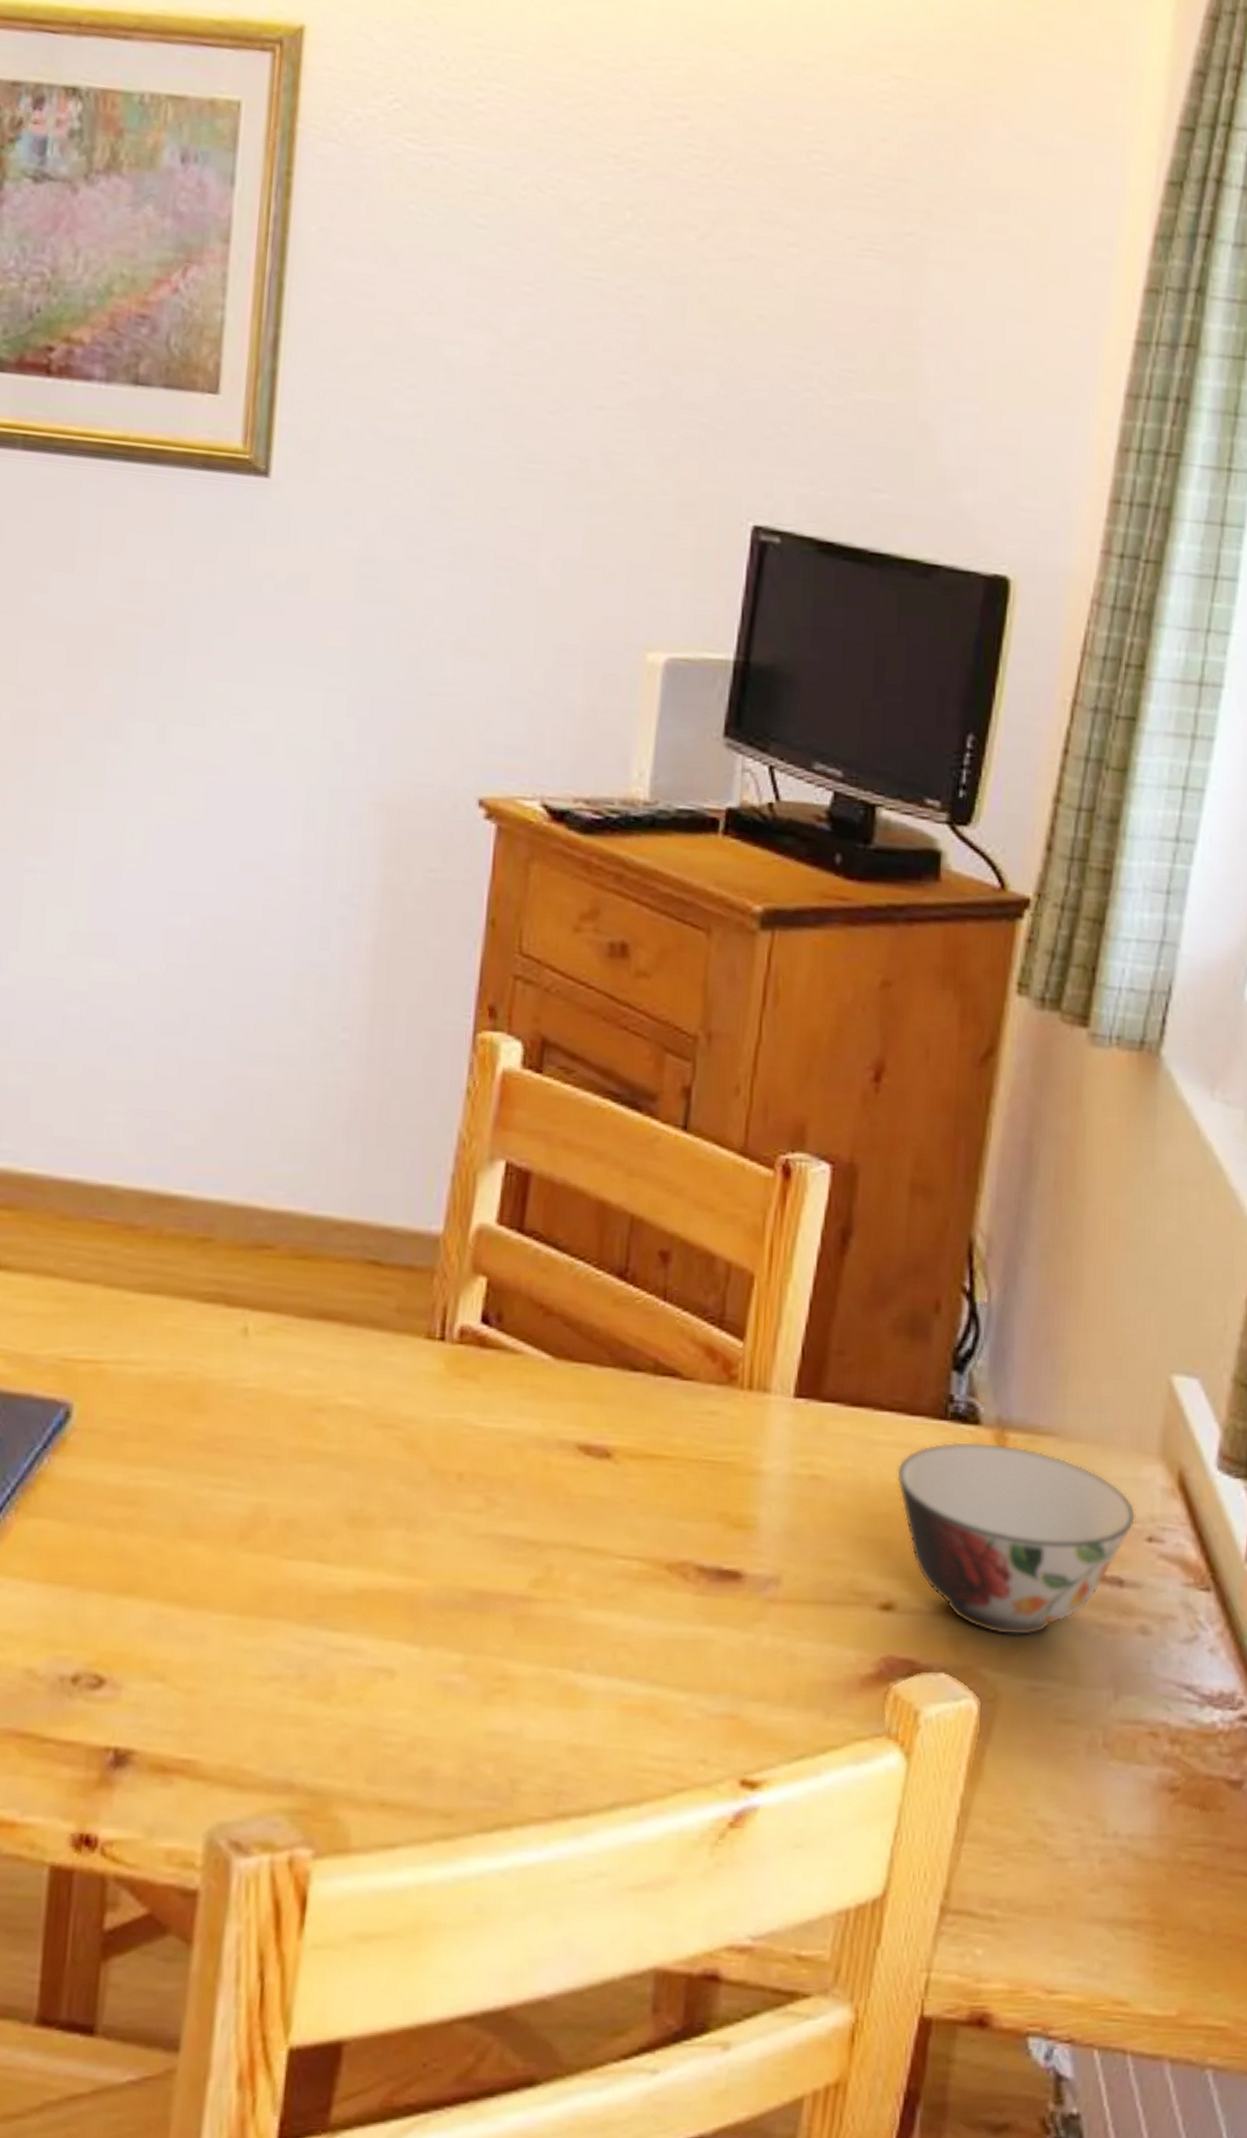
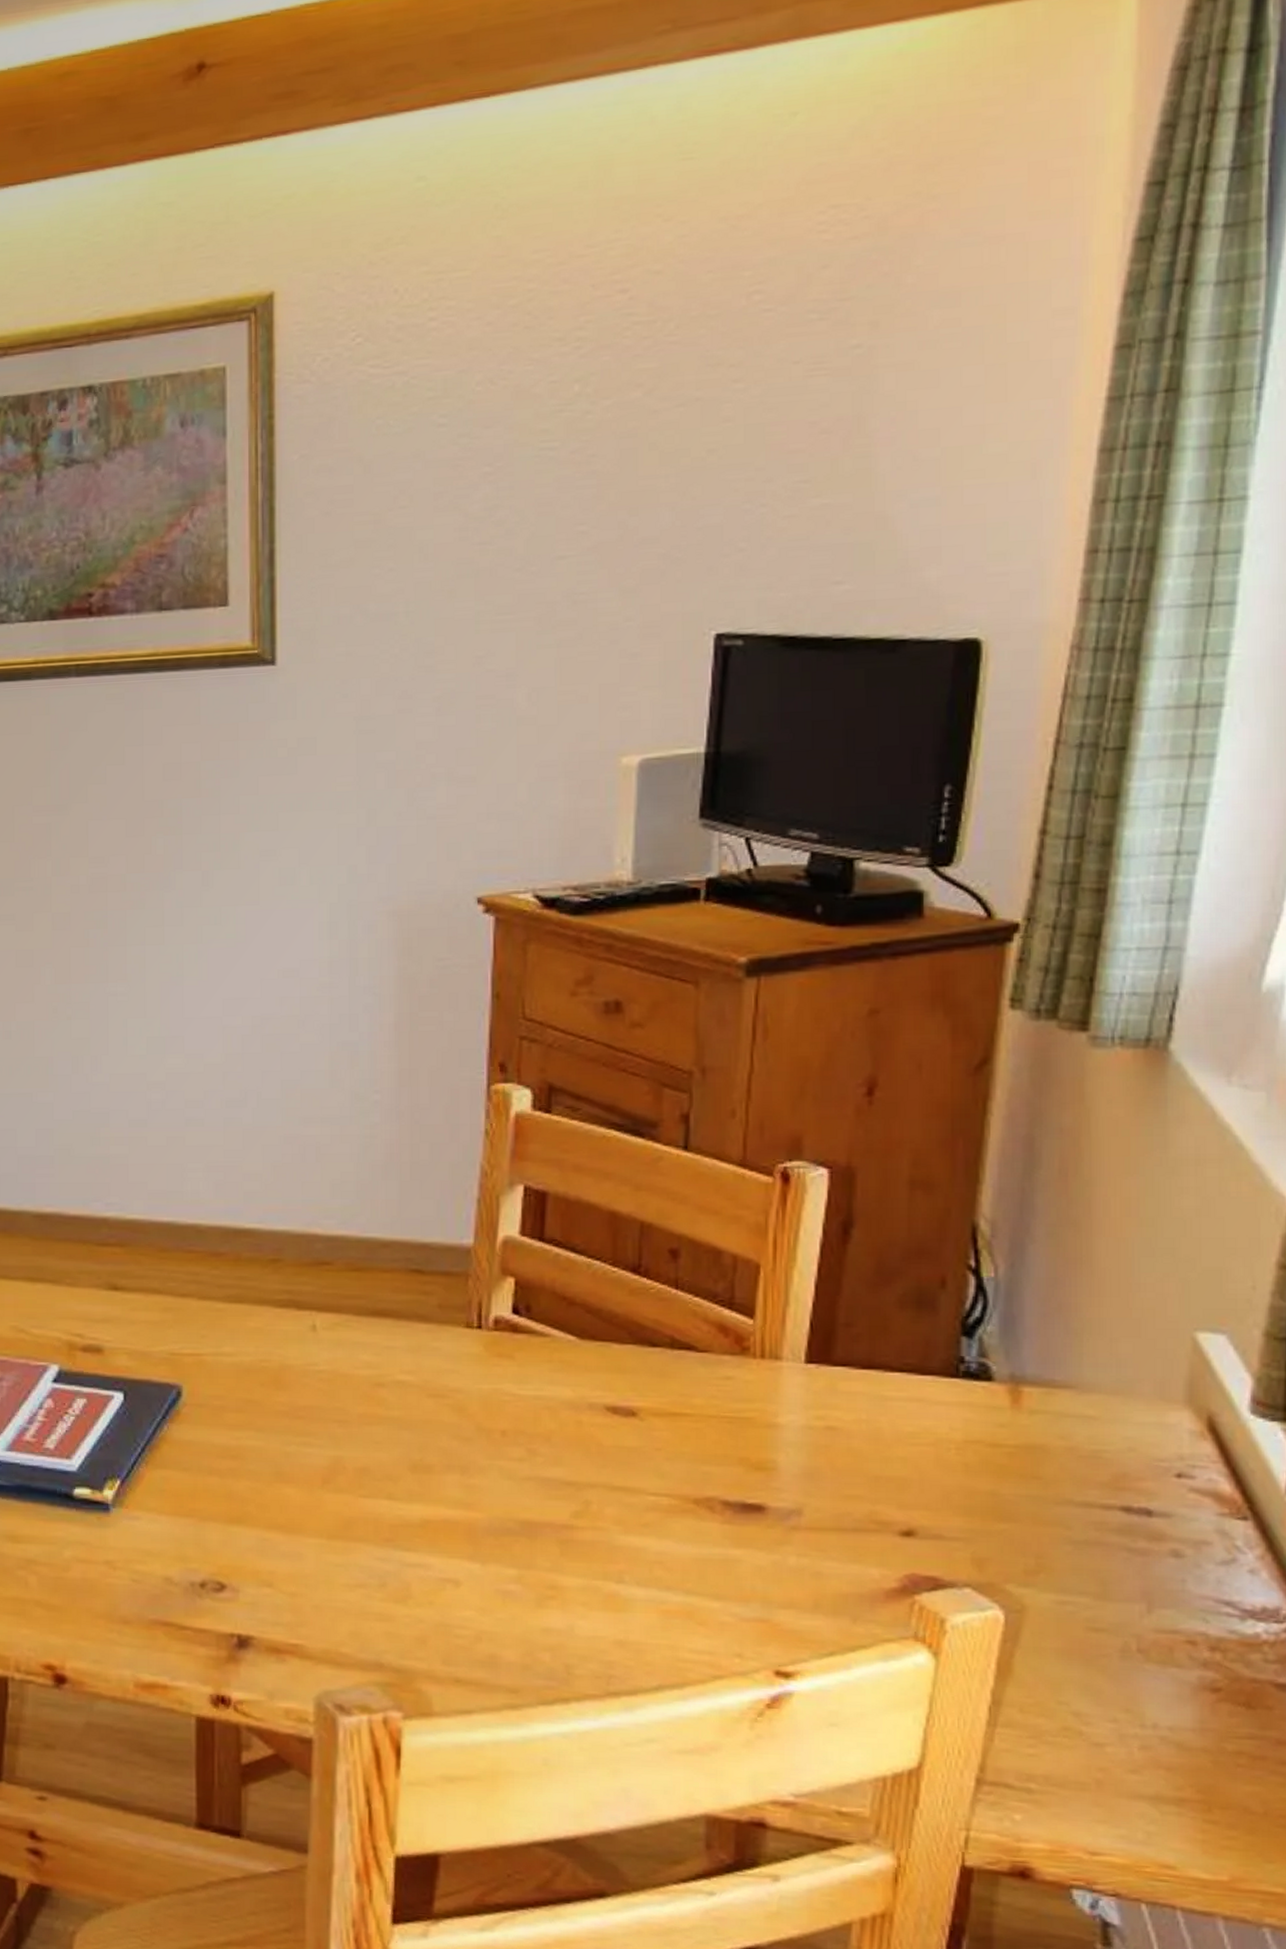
soup bowl: present [896,1441,1136,1637] -> none [910,1395,1163,1558]

